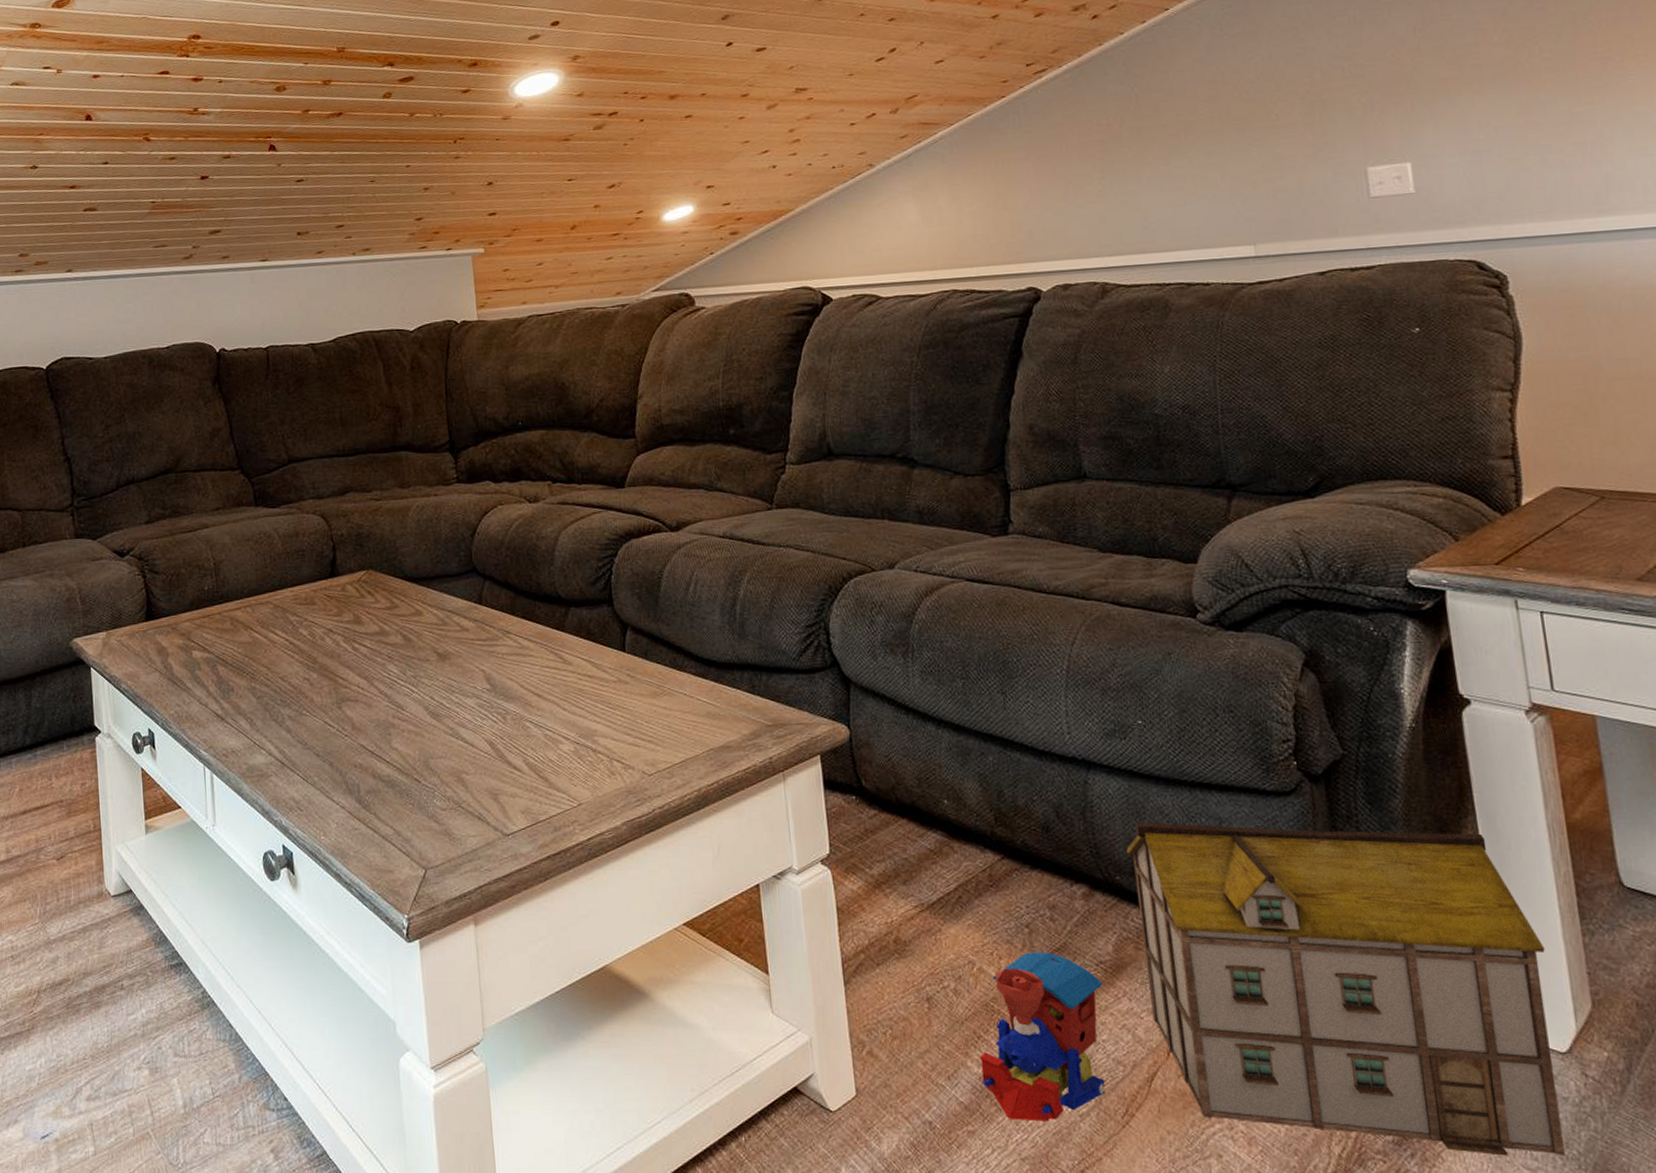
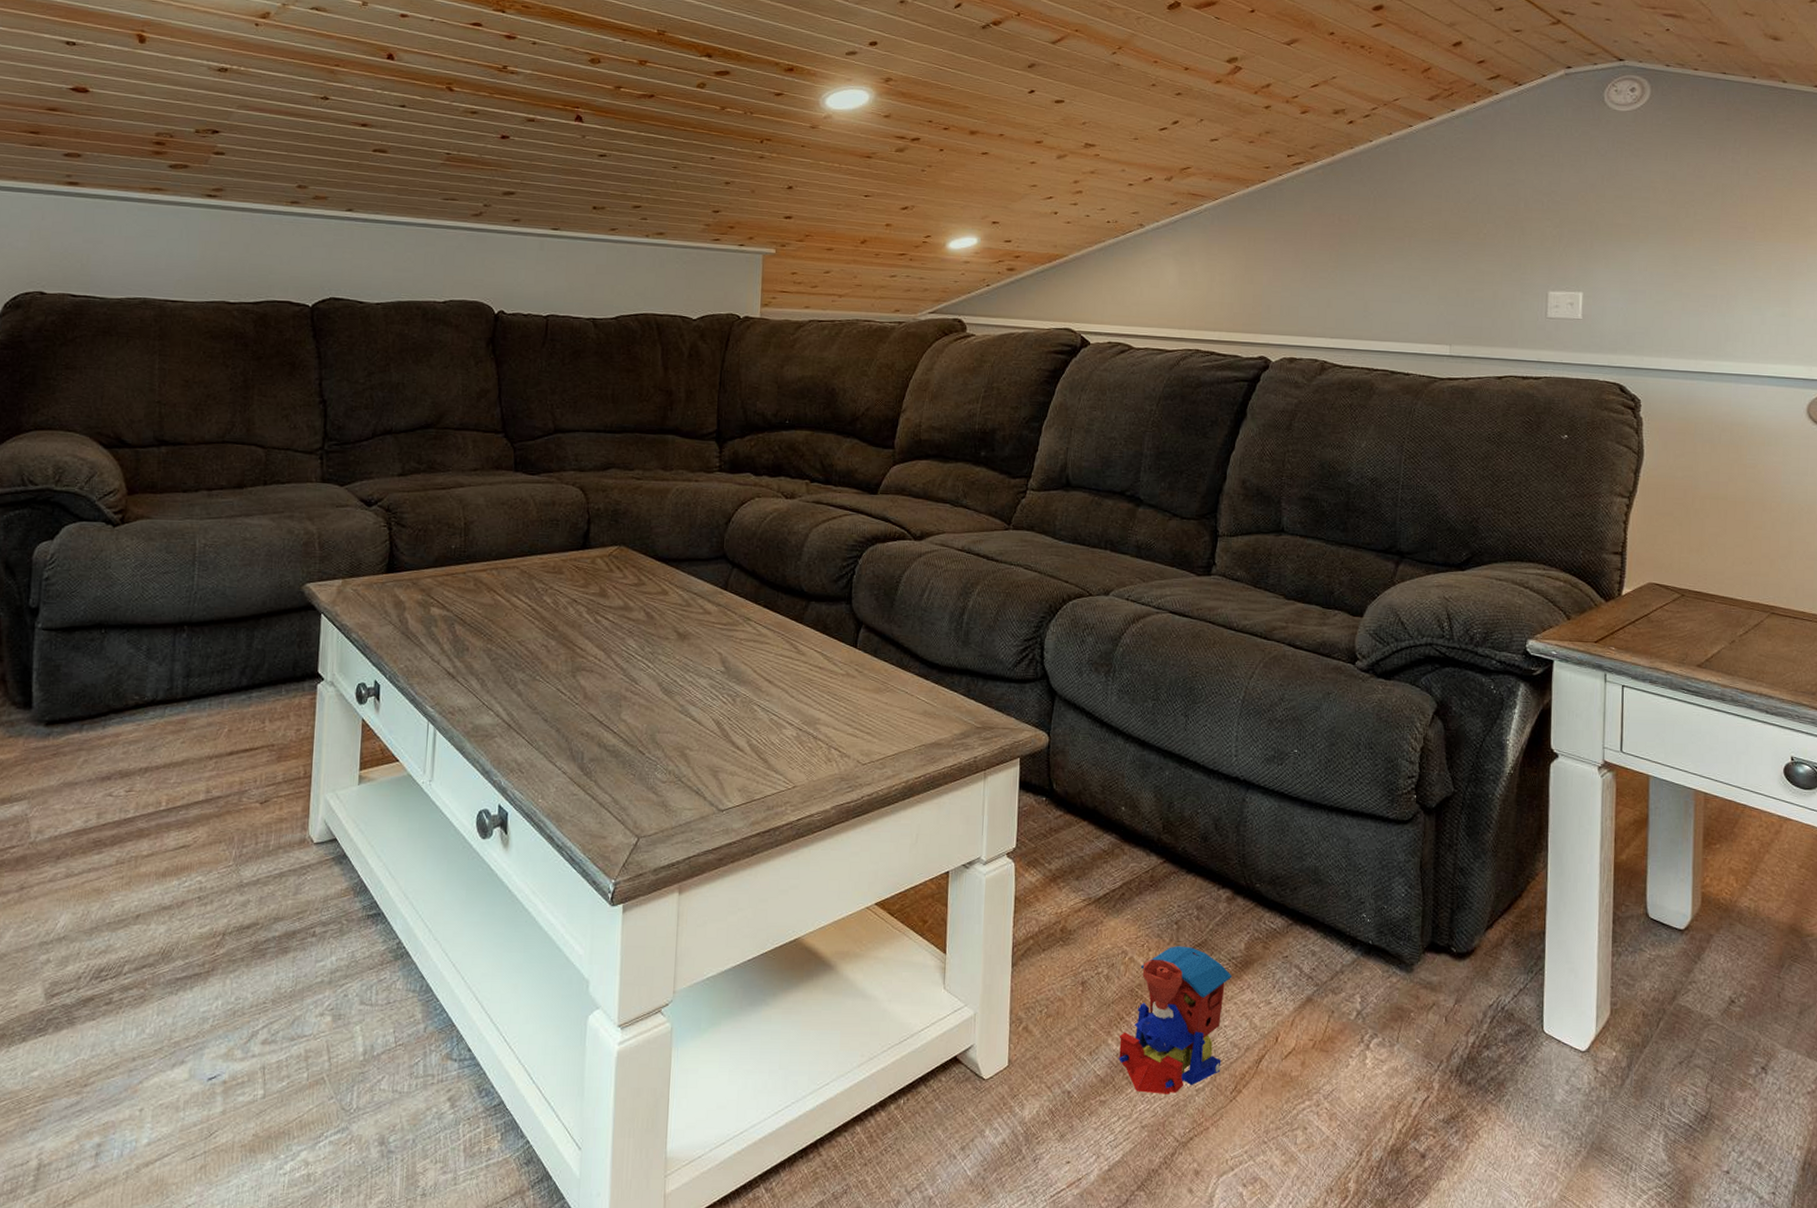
toy house: present [1126,821,1566,1156] -> none [1268,837,1583,1135]

